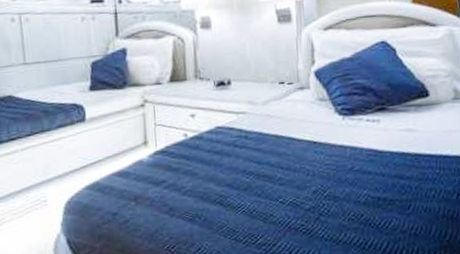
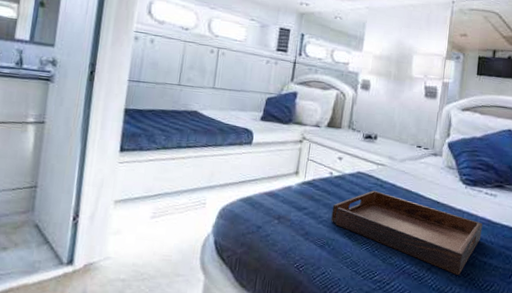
serving tray: none [194,144,370,219] -> present [331,190,483,275]

